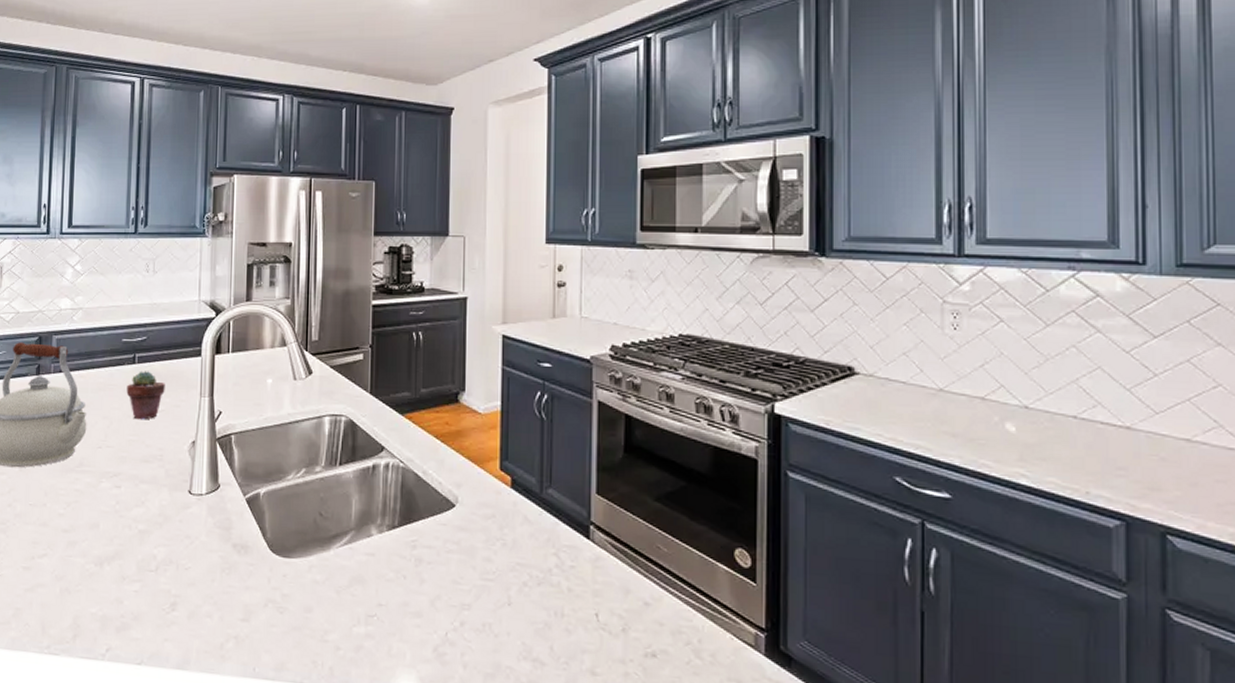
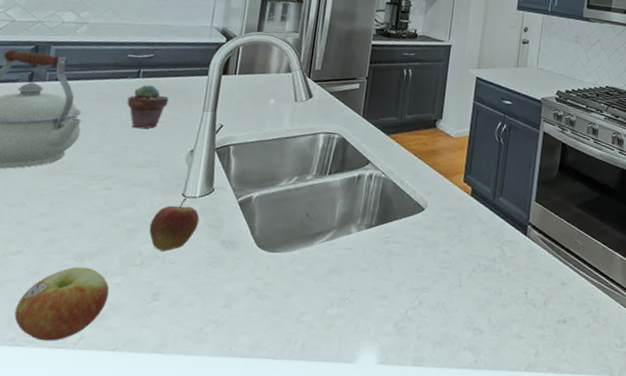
apple: none [47,571,129,651] -> present [14,267,110,341]
fruit: none [160,495,208,556] -> present [149,197,200,252]

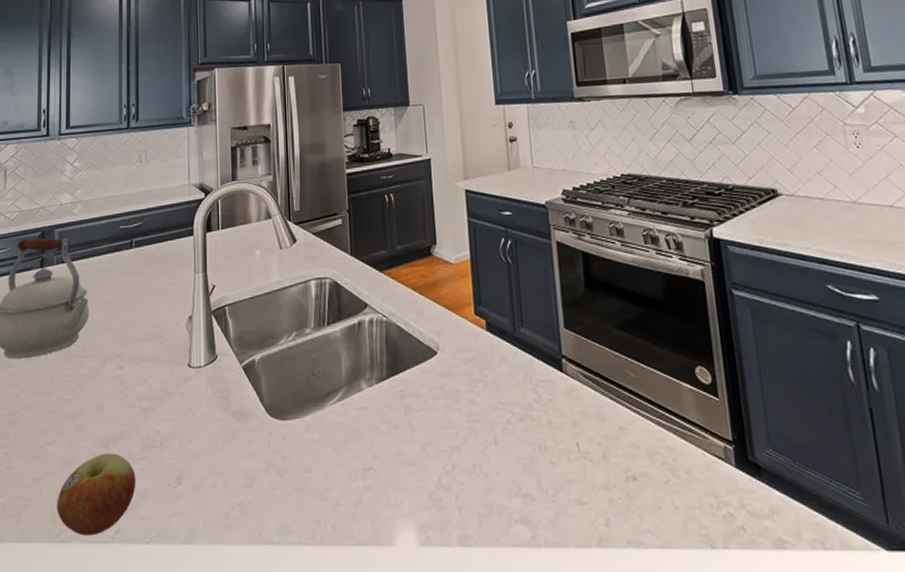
potted succulent: present [127,84,169,129] -> none [125,254,161,301]
fruit: present [149,197,200,252] -> none [163,368,208,429]

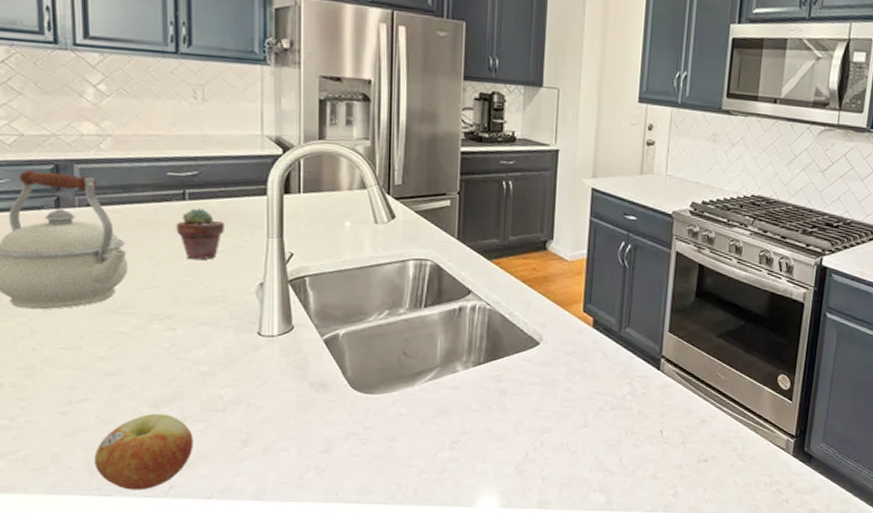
potted succulent: none [125,254,161,301] -> present [176,208,224,261]

